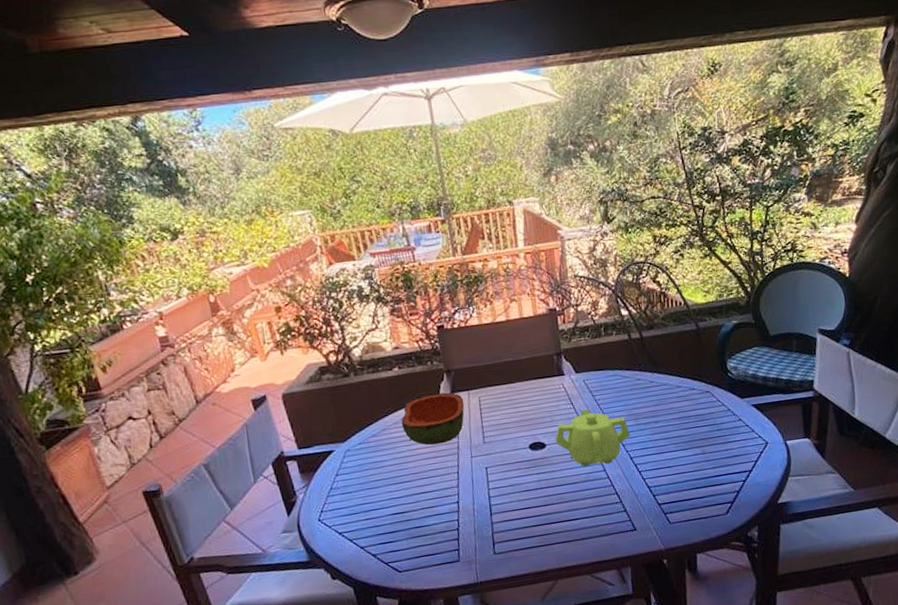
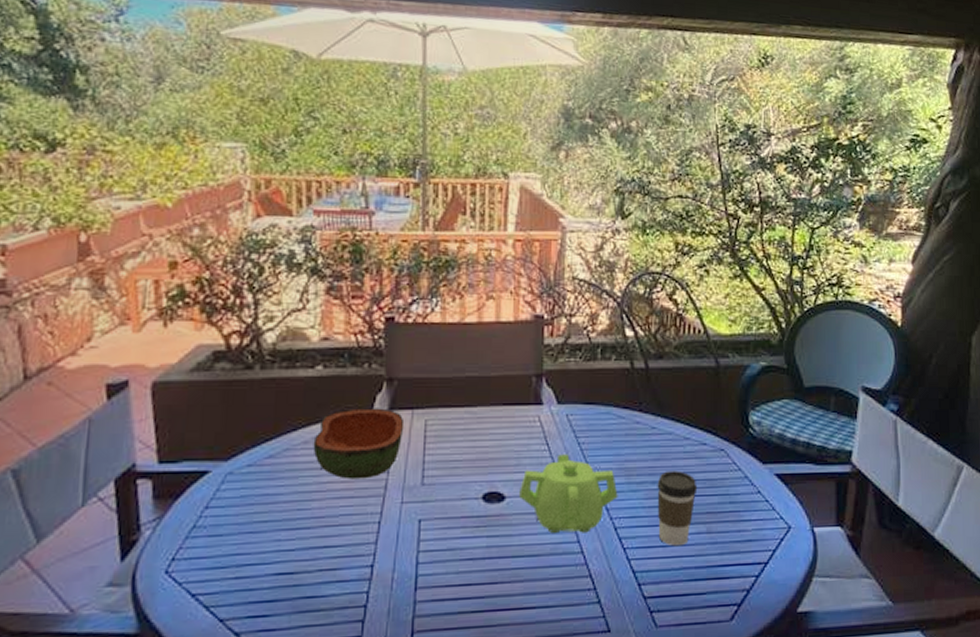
coffee cup: none [659,411,691,466] -> present [657,470,698,547]

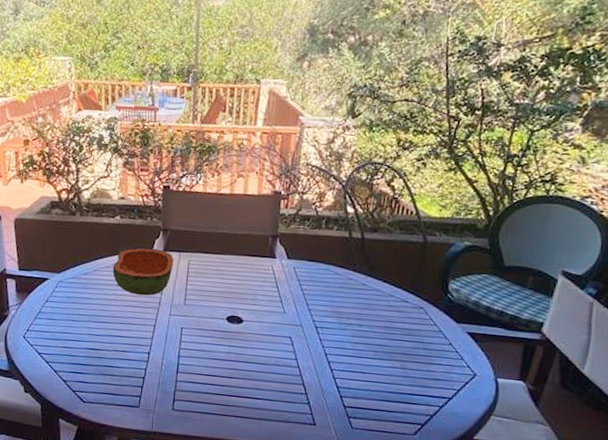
teapot: present [519,454,618,533] -> none [254,295,330,354]
coffee cup: present [657,470,698,547] -> none [360,318,397,375]

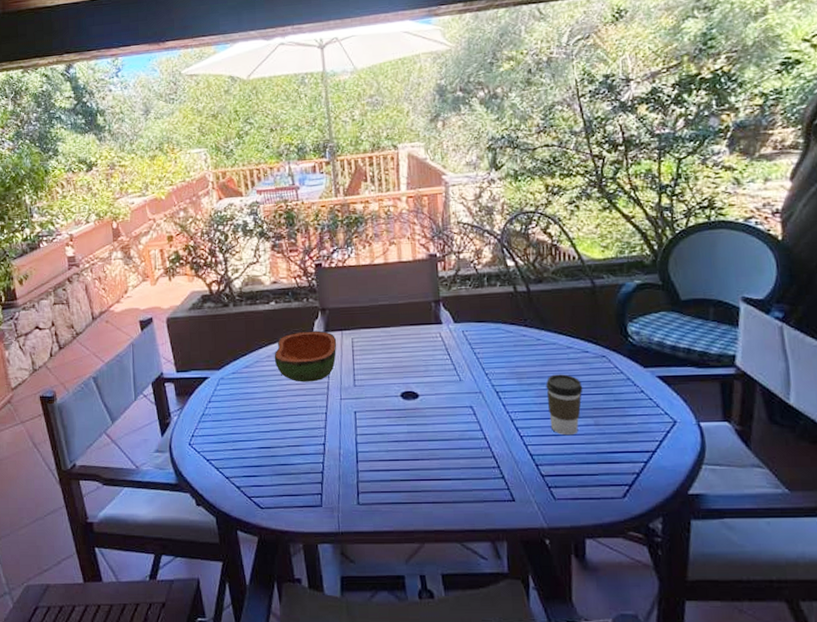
coffee cup: none [360,318,397,375] -> present [545,374,583,436]

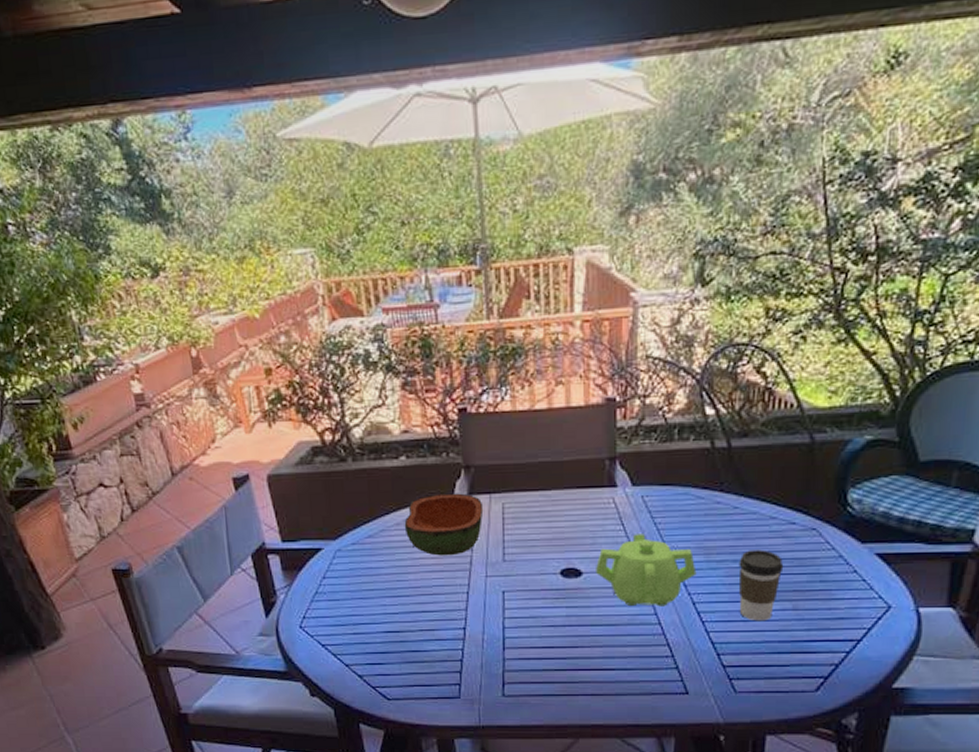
teapot: none [429,362,512,424] -> present [596,534,697,607]

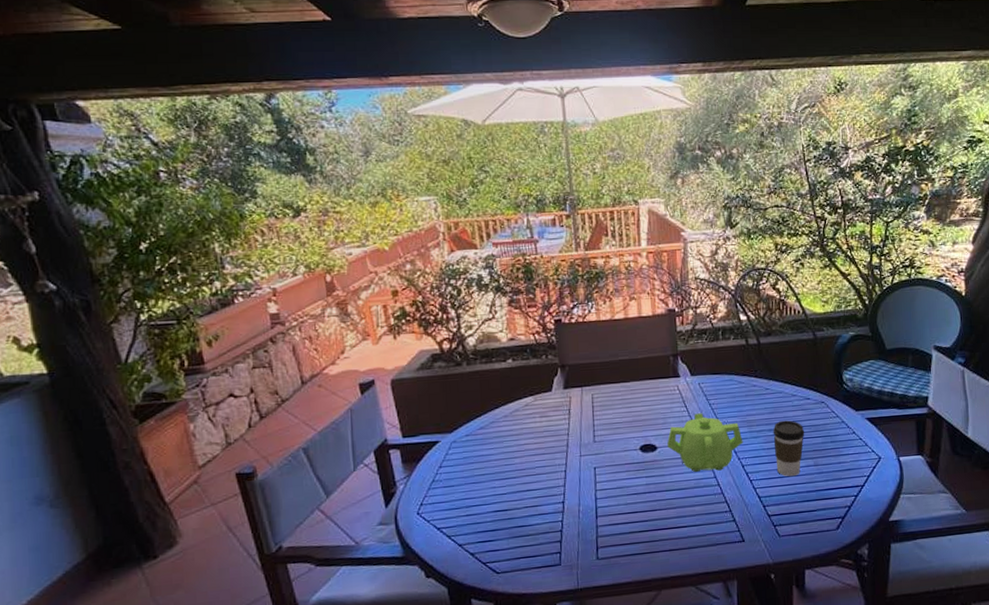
bowl: present [404,493,484,556] -> none [511,387,577,441]

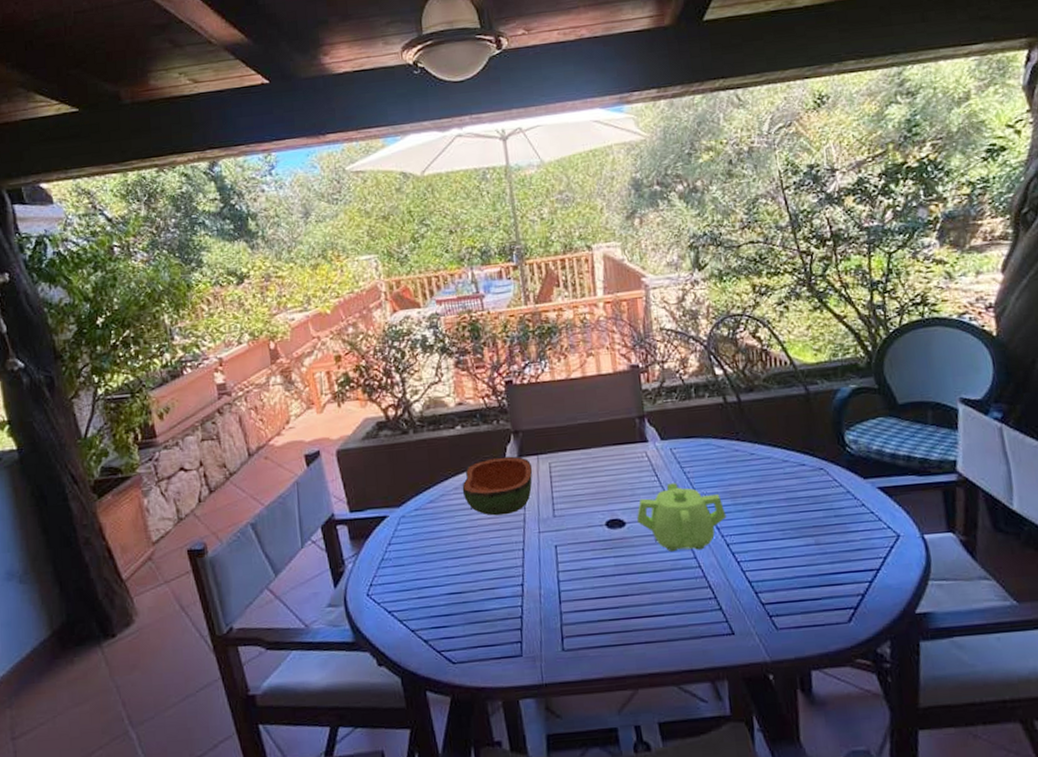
bowl: none [511,387,577,441] -> present [462,456,533,516]
coffee cup: present [773,420,805,477] -> none [762,490,802,558]

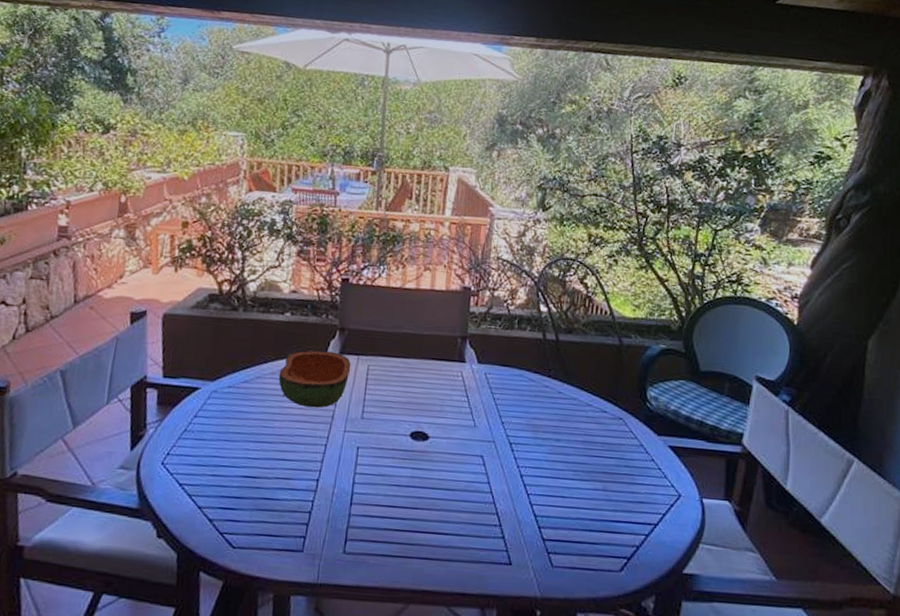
teapot: present [637,483,727,551] -> none [441,406,526,476]

